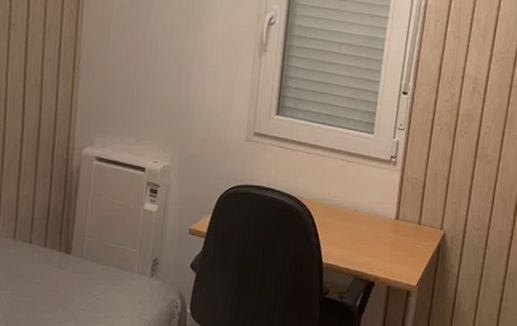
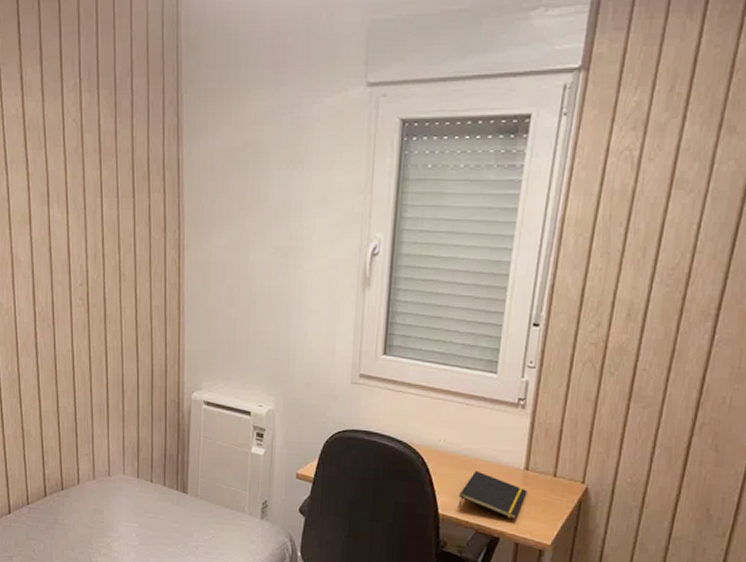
notepad: none [339,221,398,265] -> present [458,470,528,520]

